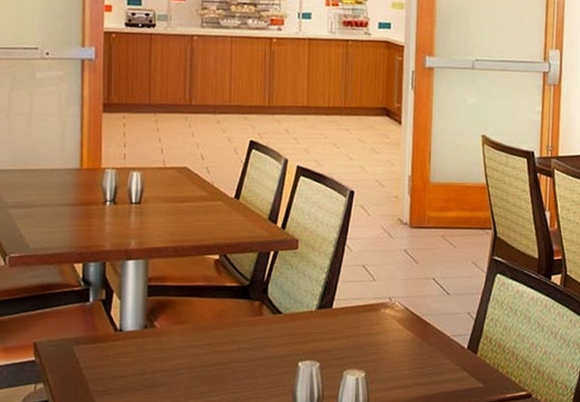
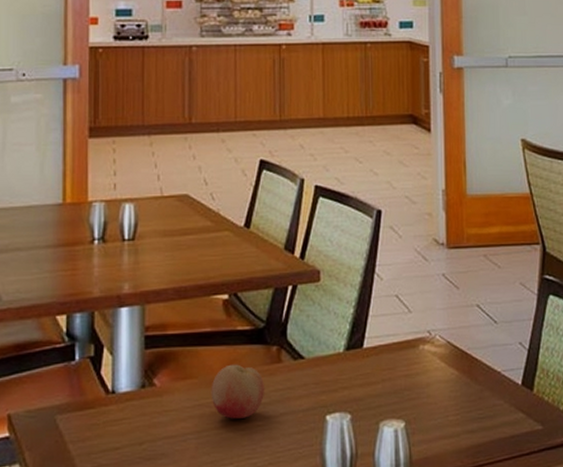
fruit: none [202,314,247,360] -> present [211,364,264,419]

